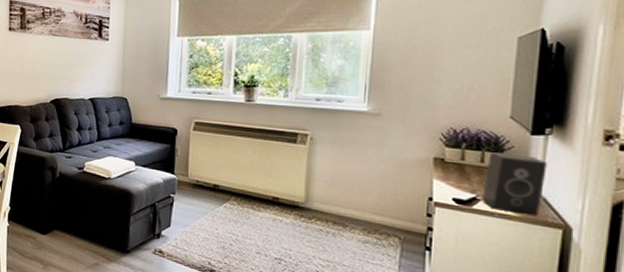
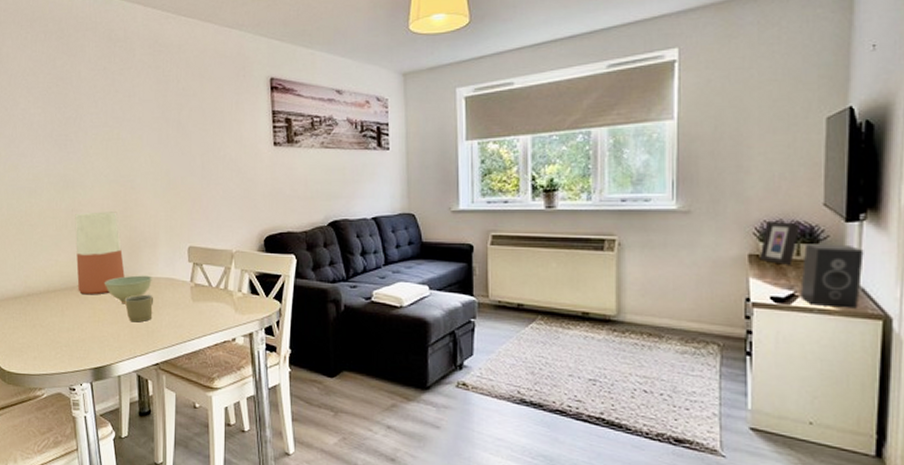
picture frame: none [444,128,486,170] -> present [759,220,800,265]

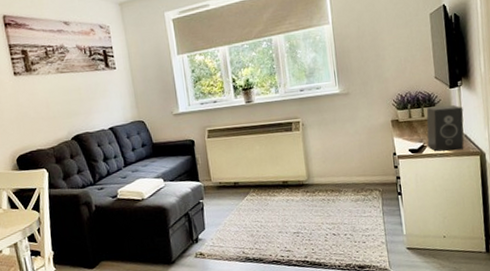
picture frame: present [759,220,800,265] -> none [398,93,422,125]

